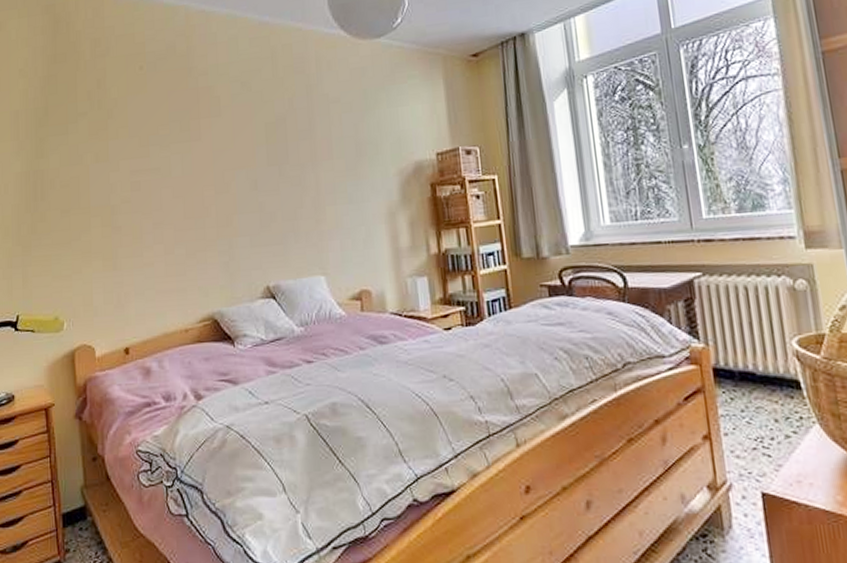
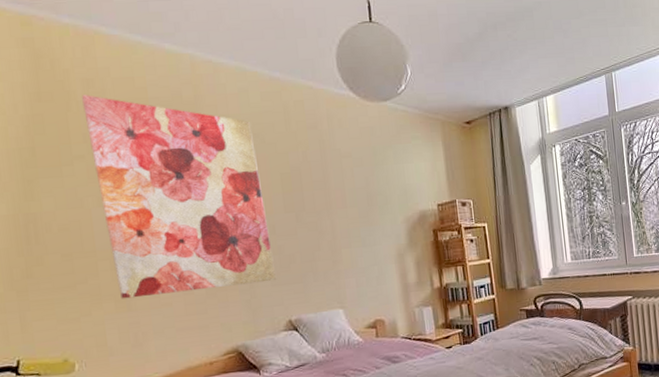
wall art: none [90,53,257,257] -> present [82,95,277,299]

